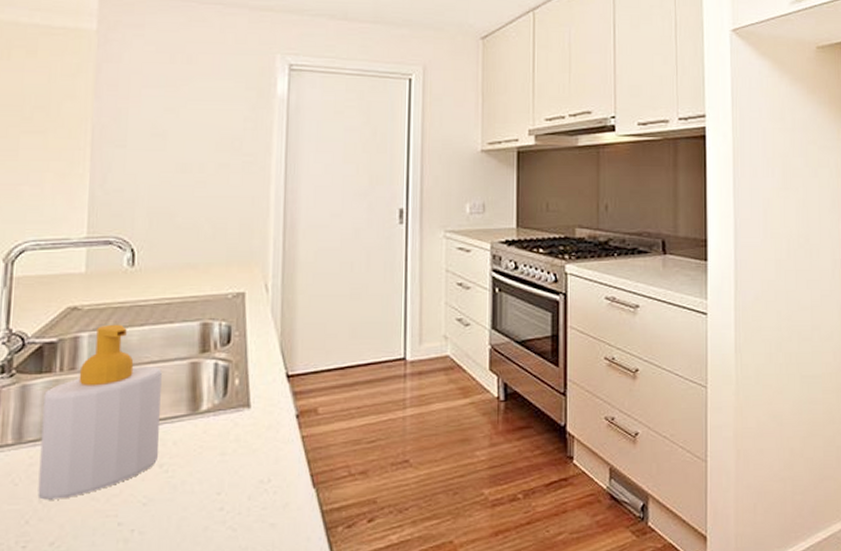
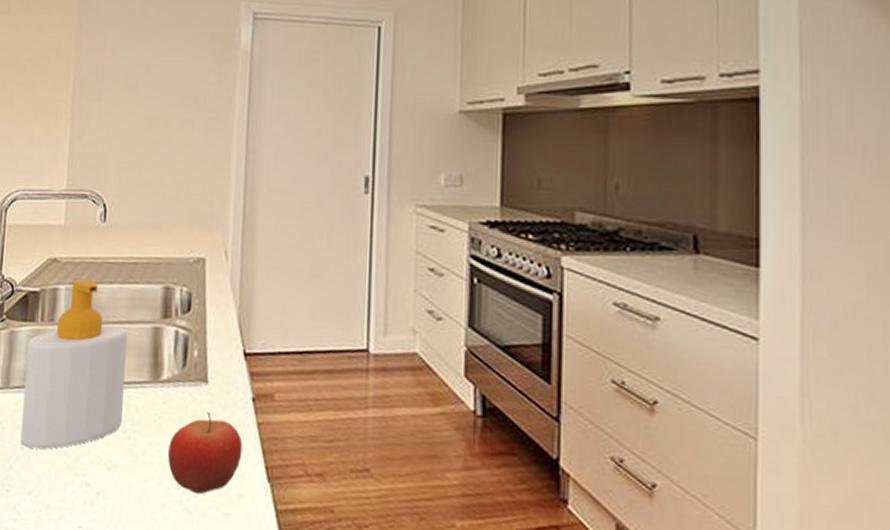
fruit: none [210,434,287,511] -> present [168,412,243,495]

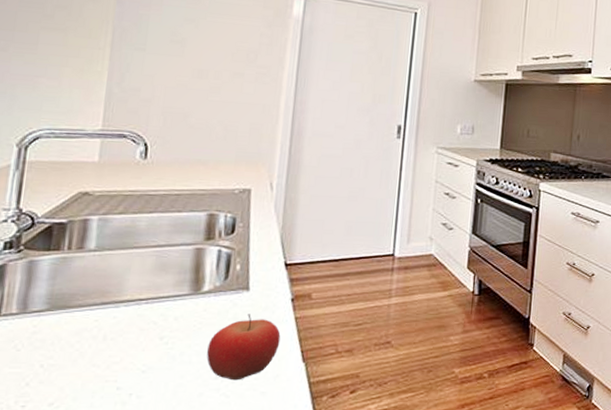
soap bottle: present [20,279,127,450] -> none [39,210,168,365]

